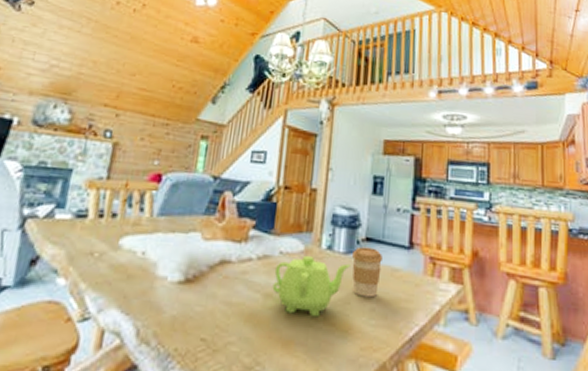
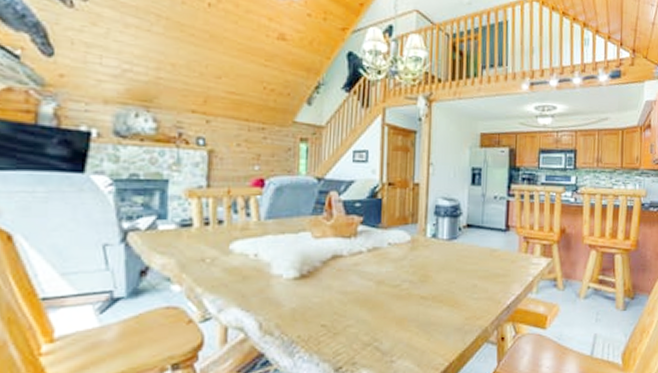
teapot: present [272,255,350,318] -> none [384,244,454,297]
coffee cup: present [351,246,382,298] -> none [454,233,482,276]

